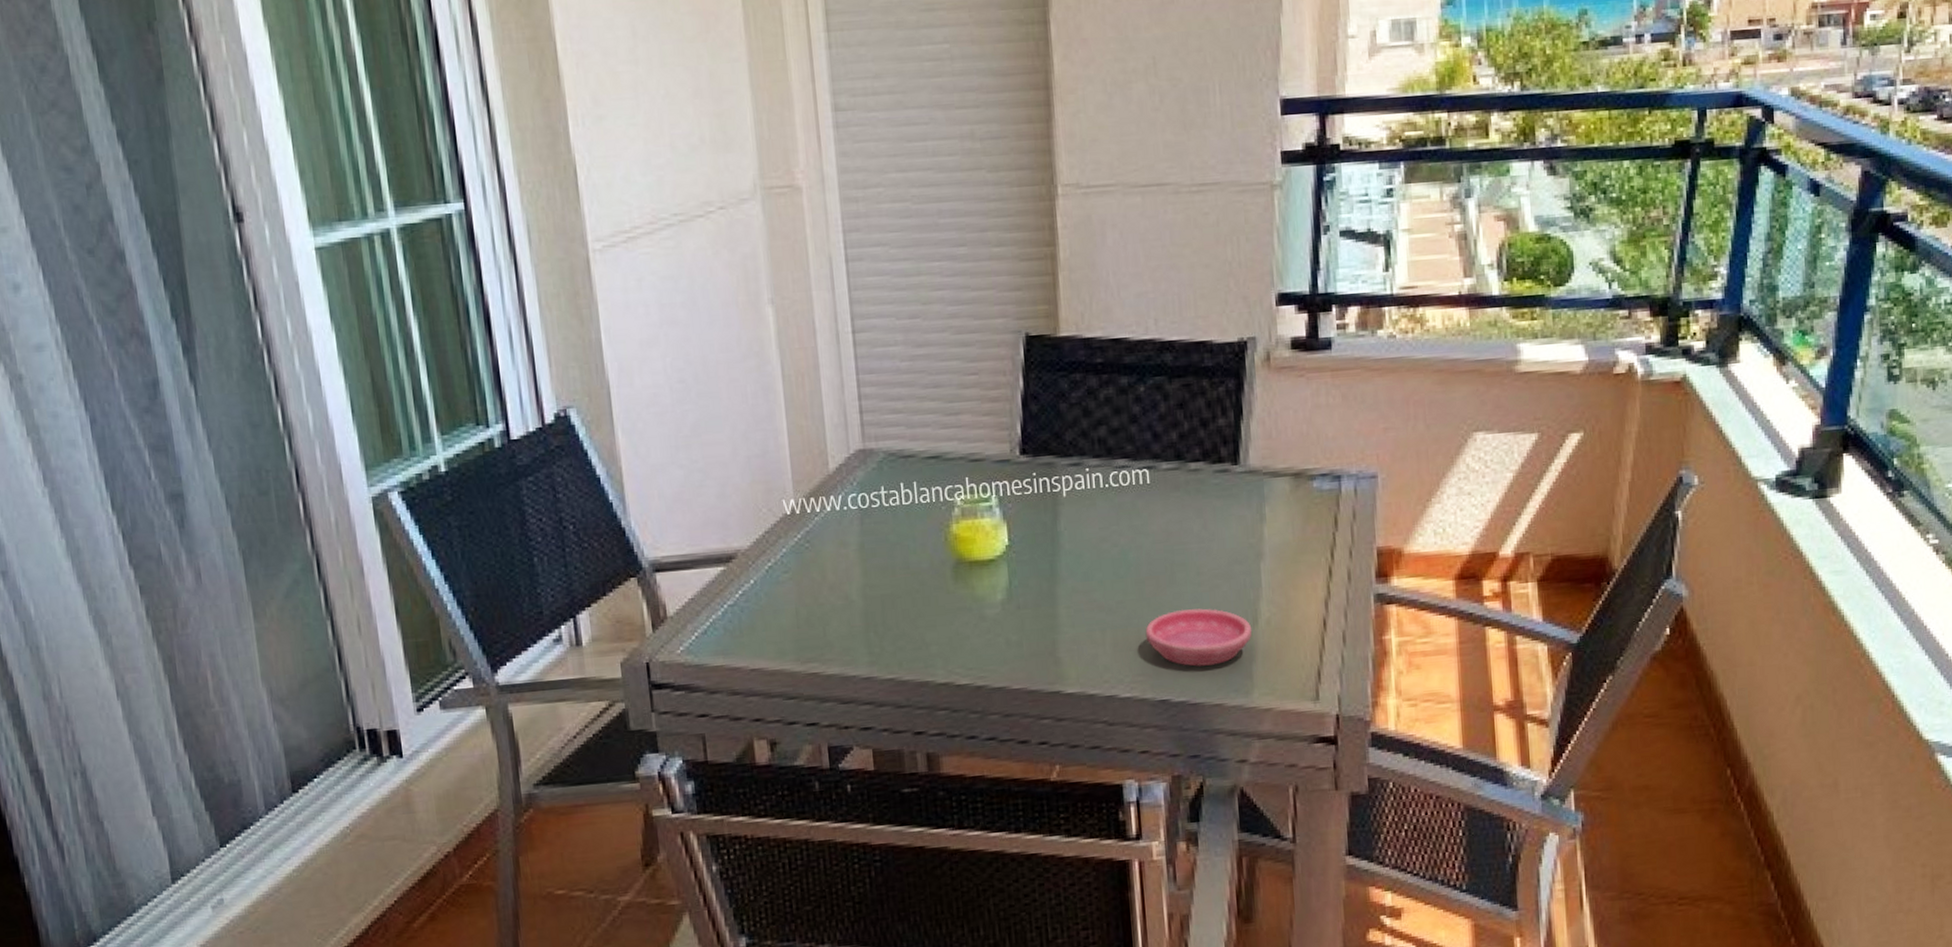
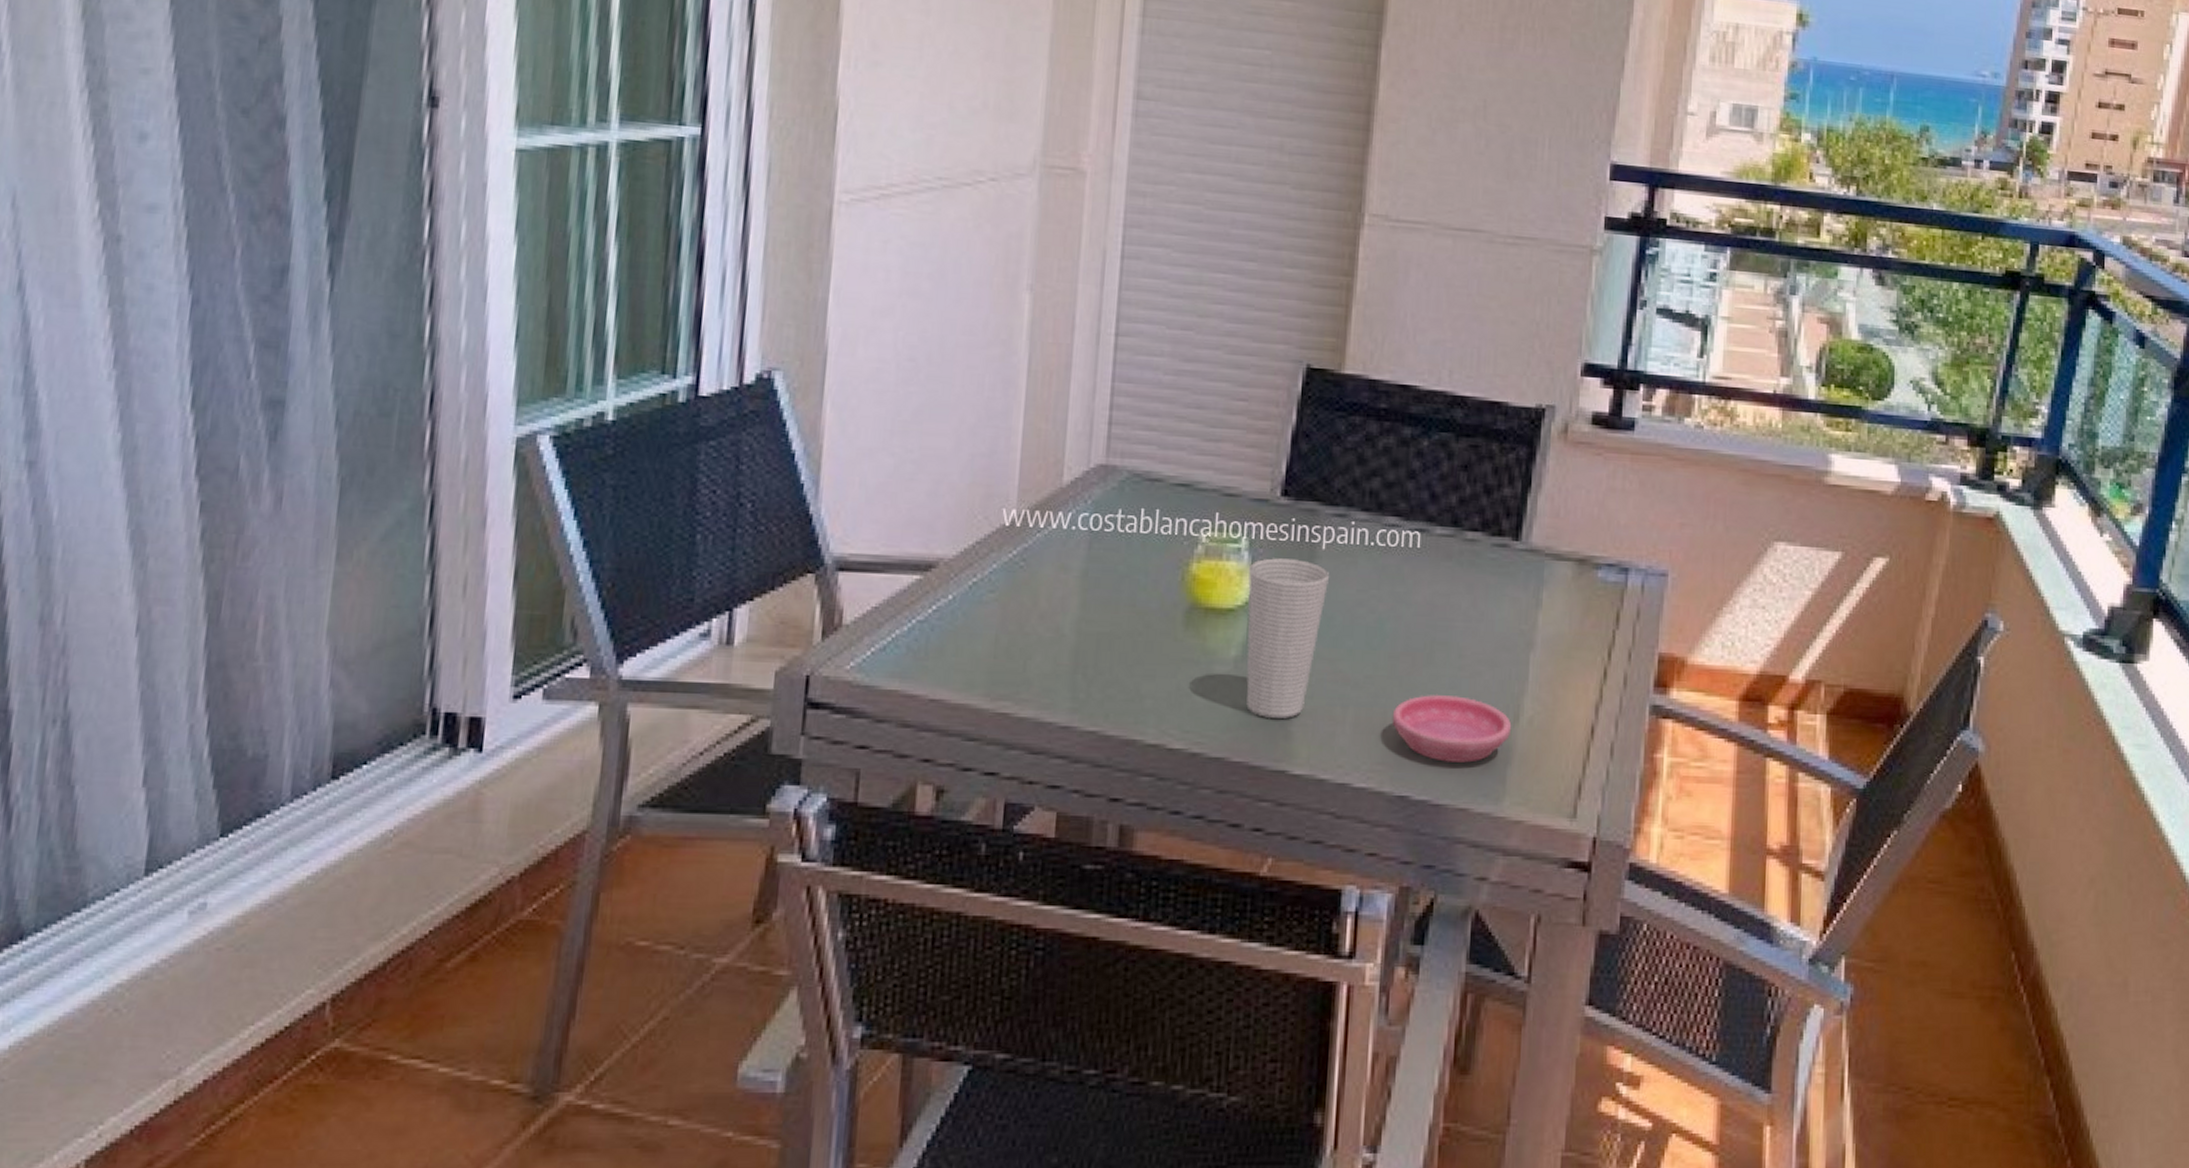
cup: none [1002,508,1074,650] -> present [1246,558,1329,719]

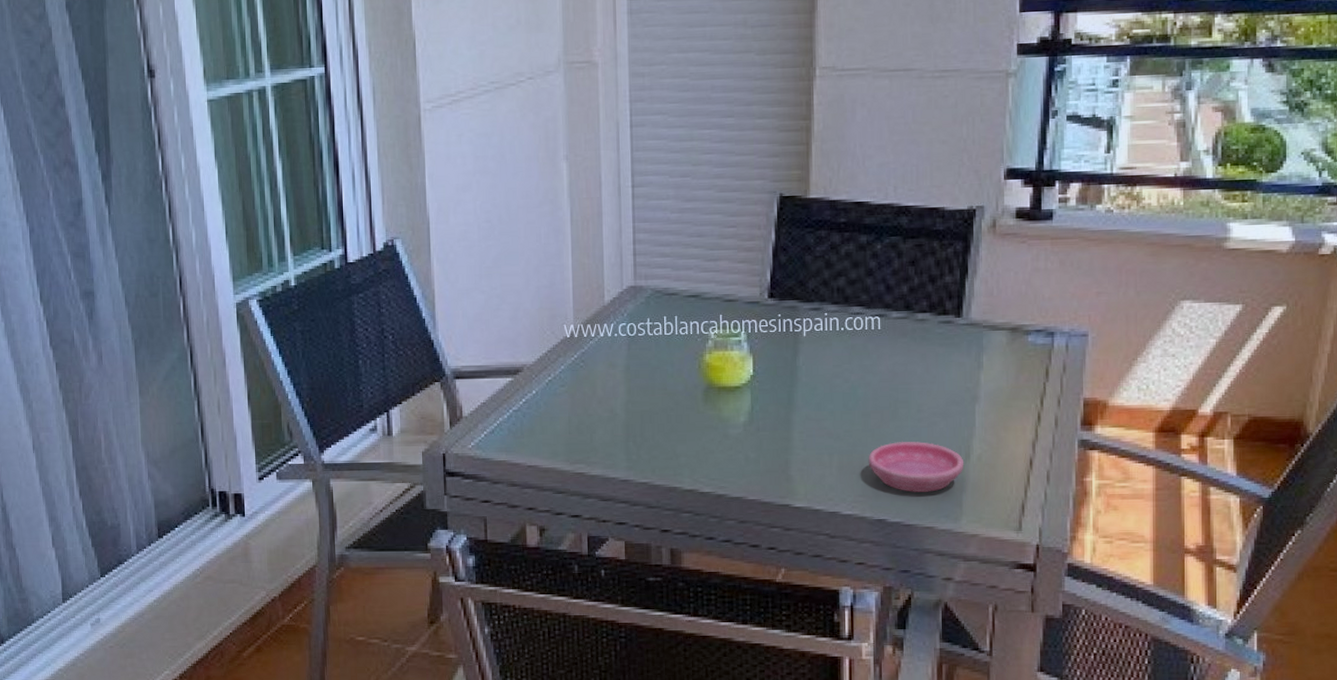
cup: present [1246,558,1329,719] -> none [749,345,810,467]

